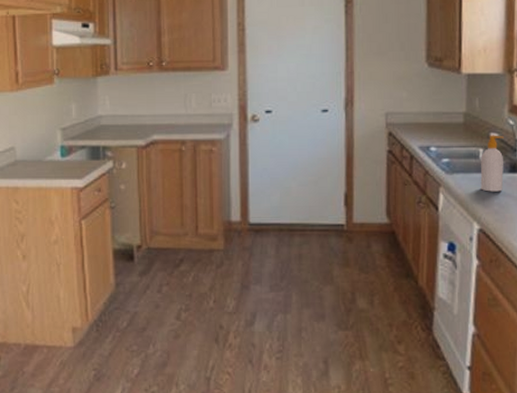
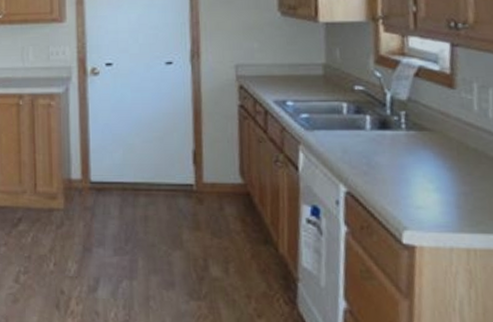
soap bottle: present [480,135,505,192] -> none [345,88,372,151]

